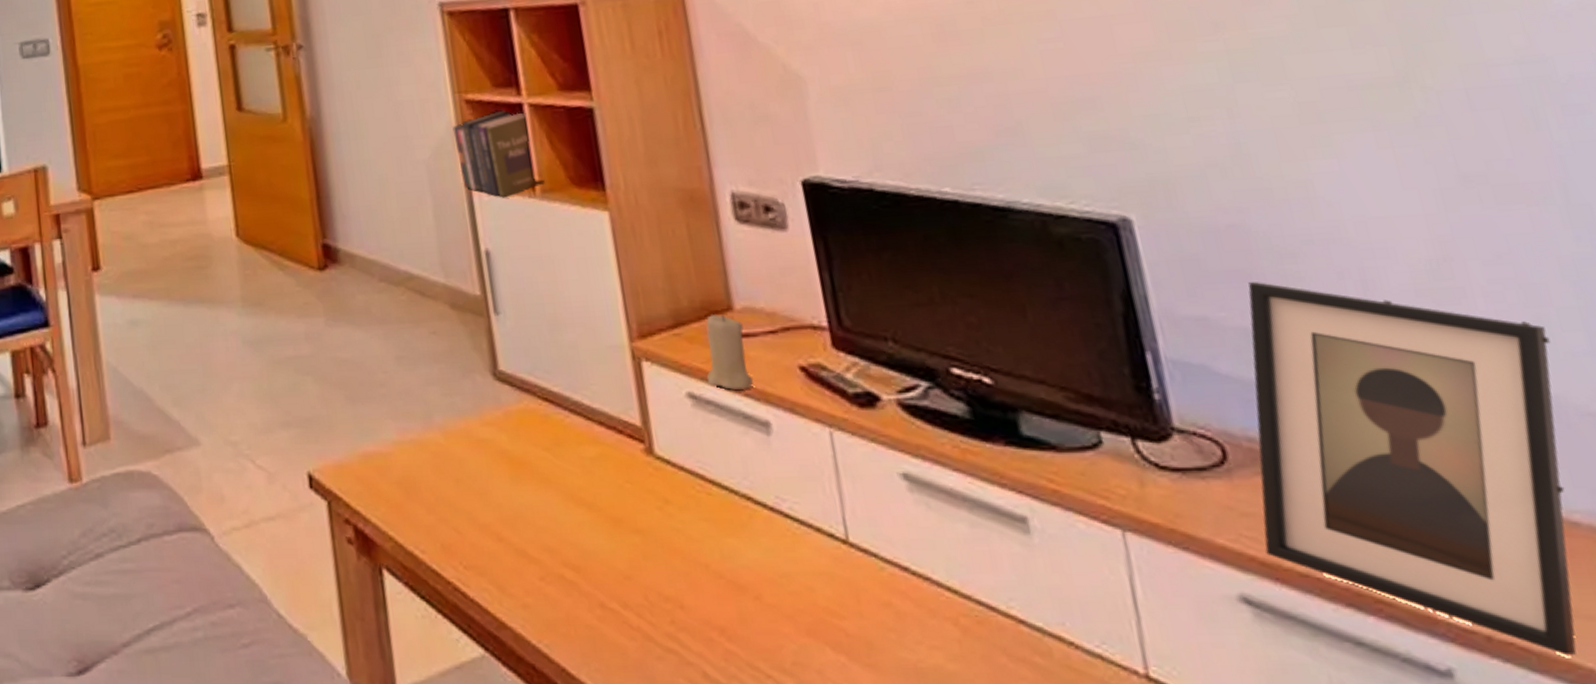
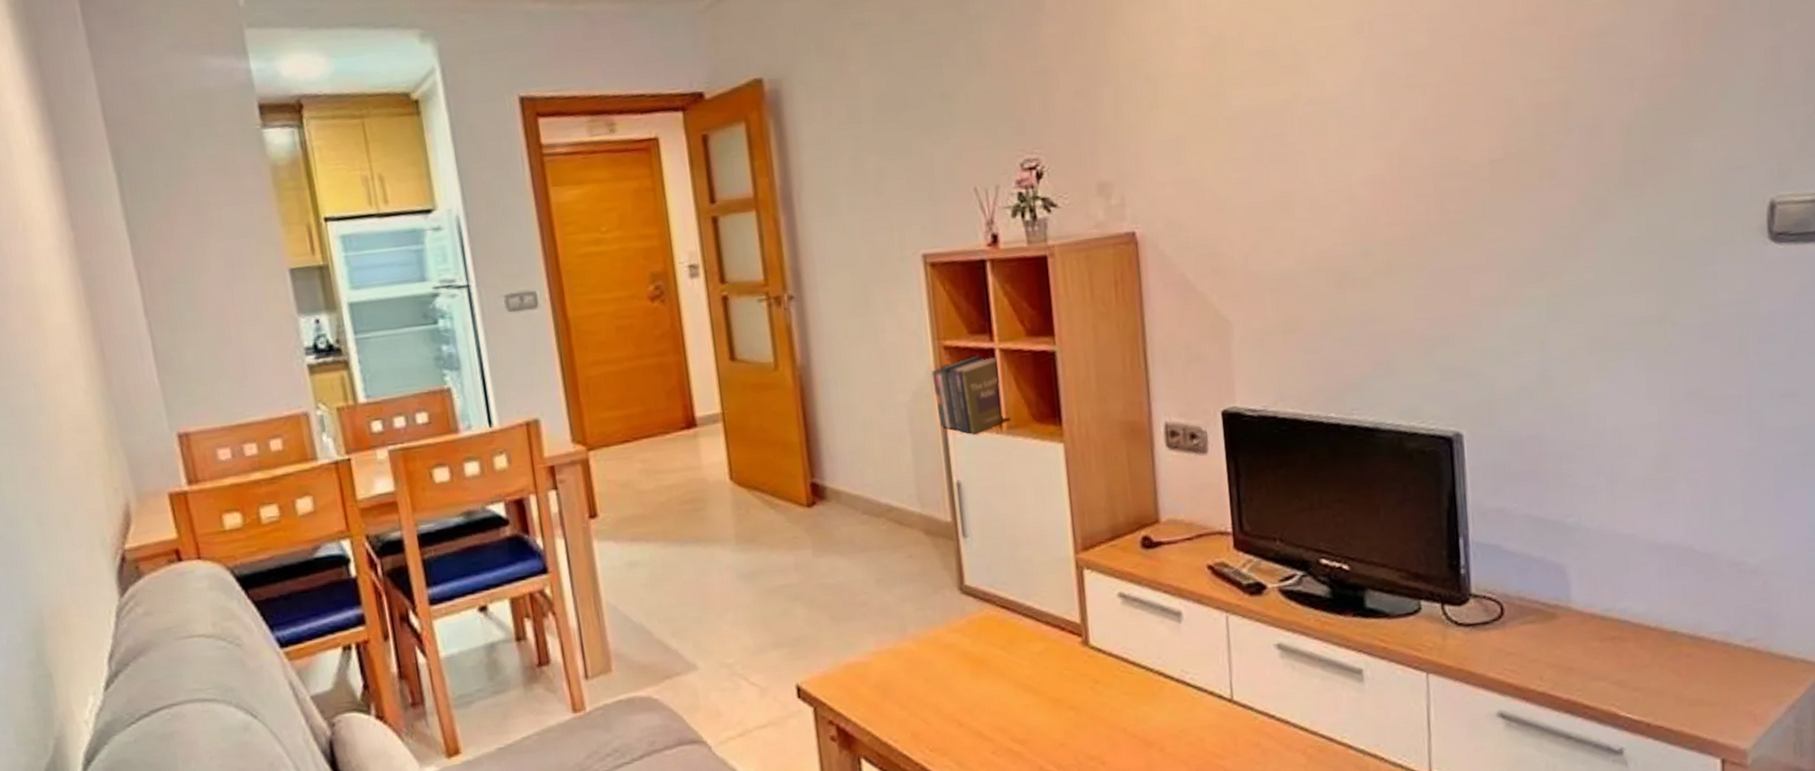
candle: present [706,314,754,390] -> none [1134,526,1172,588]
picture frame: present [1248,282,1577,656] -> none [1519,479,1721,732]

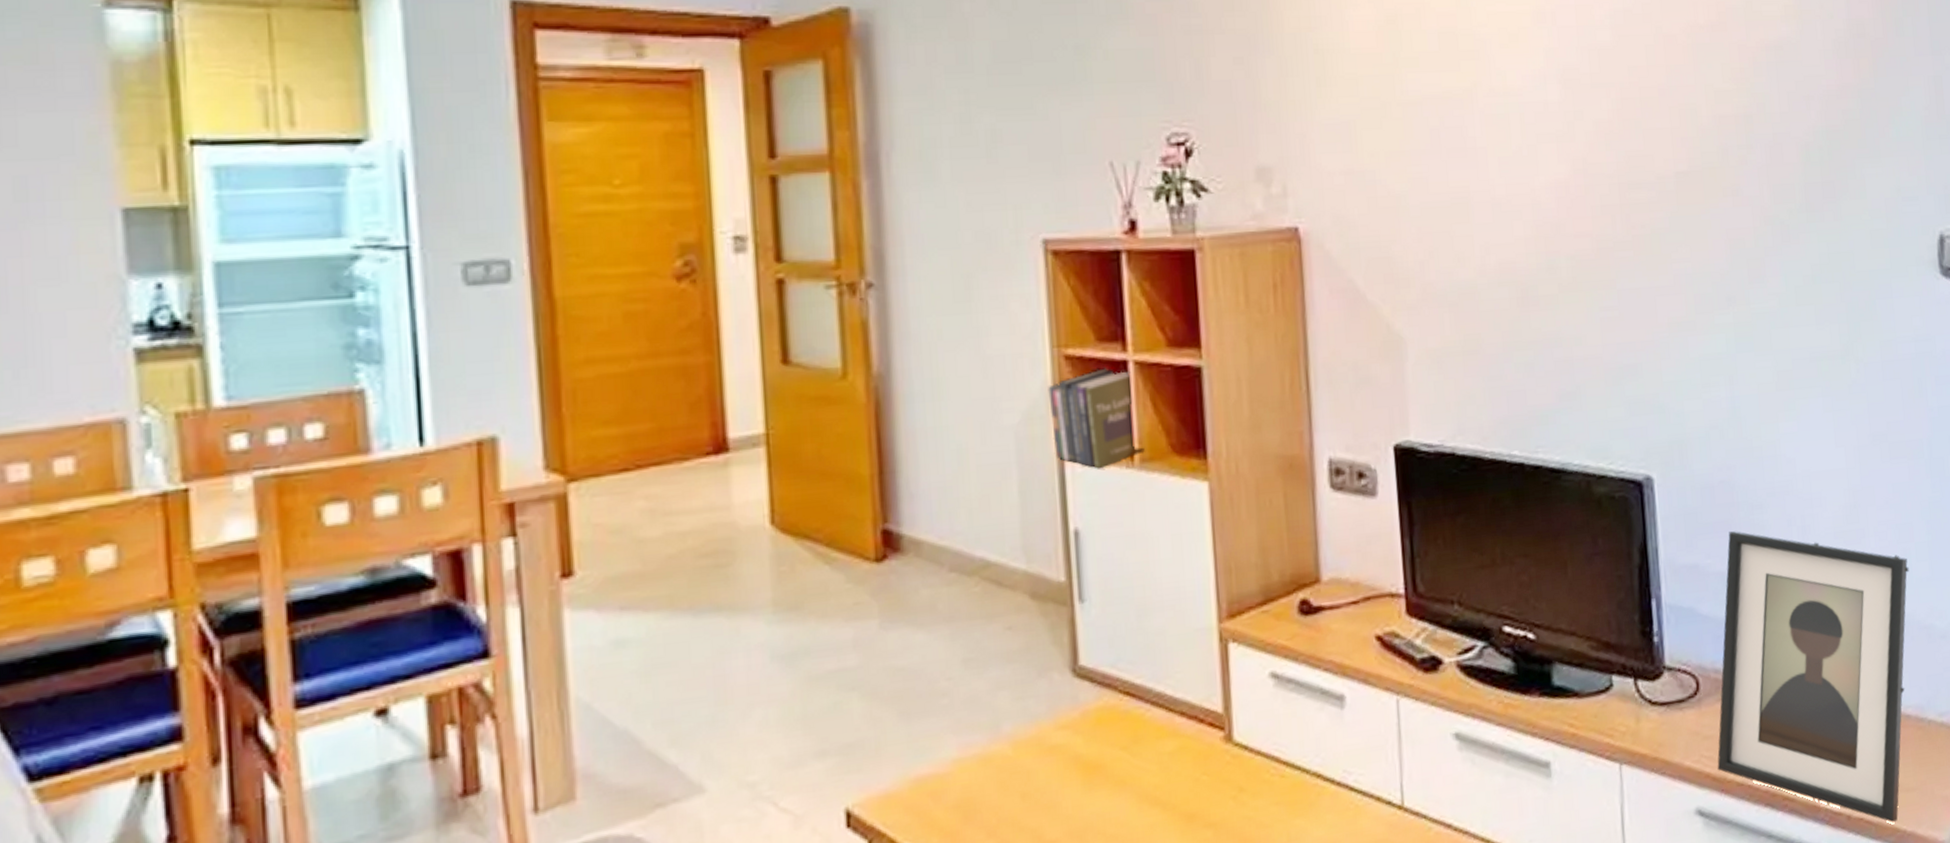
picture frame: none [1519,479,1721,732] -> present [1717,531,1909,823]

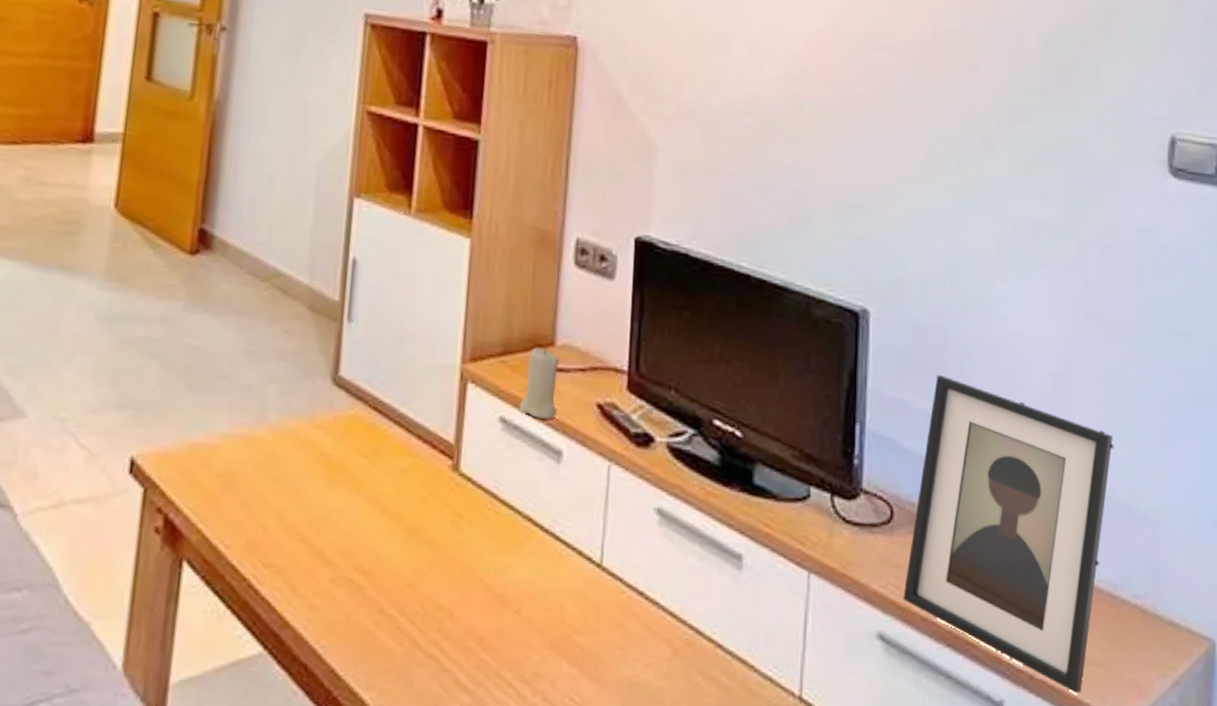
books: present [1048,368,1145,469] -> none [347,127,421,211]
candle: none [1289,587,1334,666] -> present [518,348,560,419]

